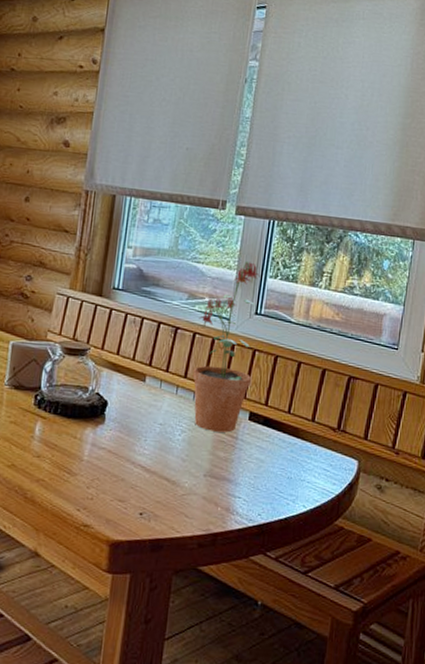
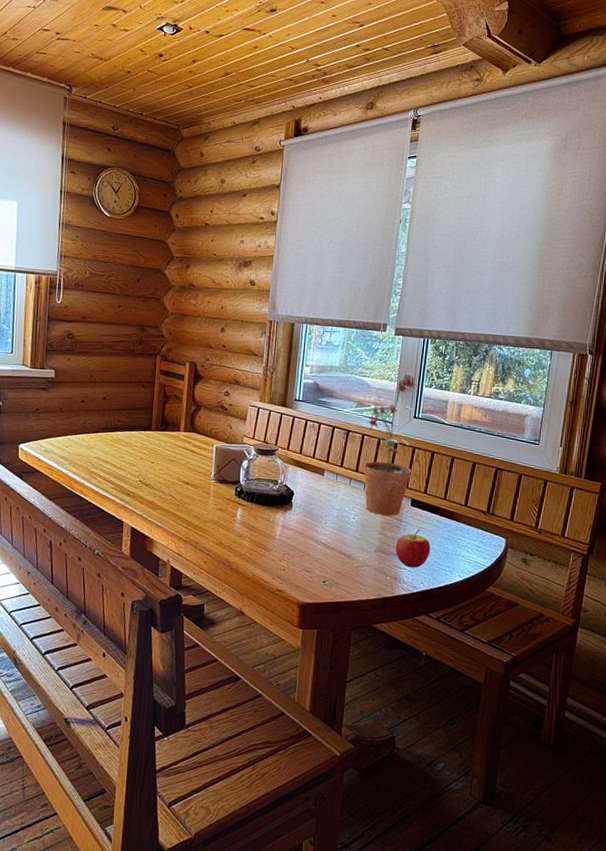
apple: none [228,449,271,497] -> present [395,529,431,568]

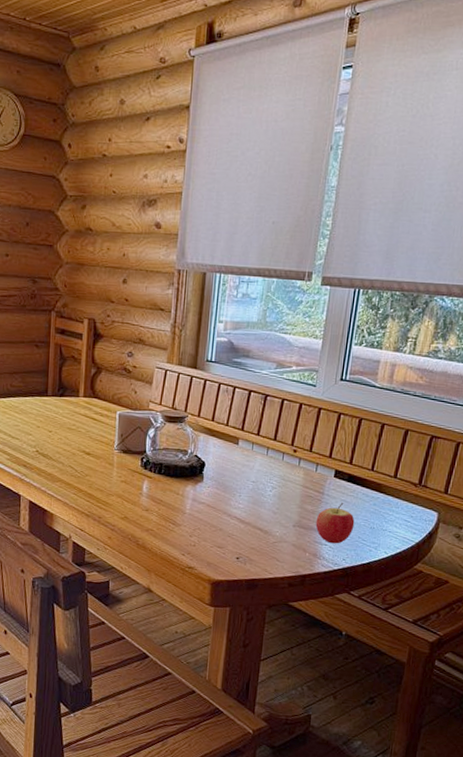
potted plant: present [363,374,417,516] -> none [282,330,345,489]

